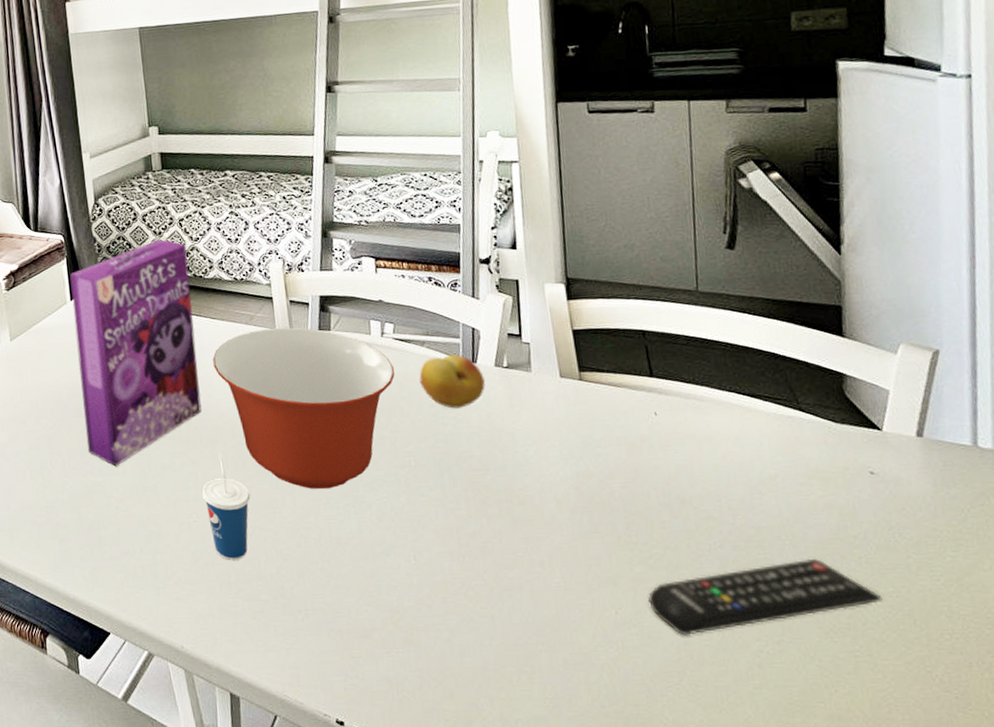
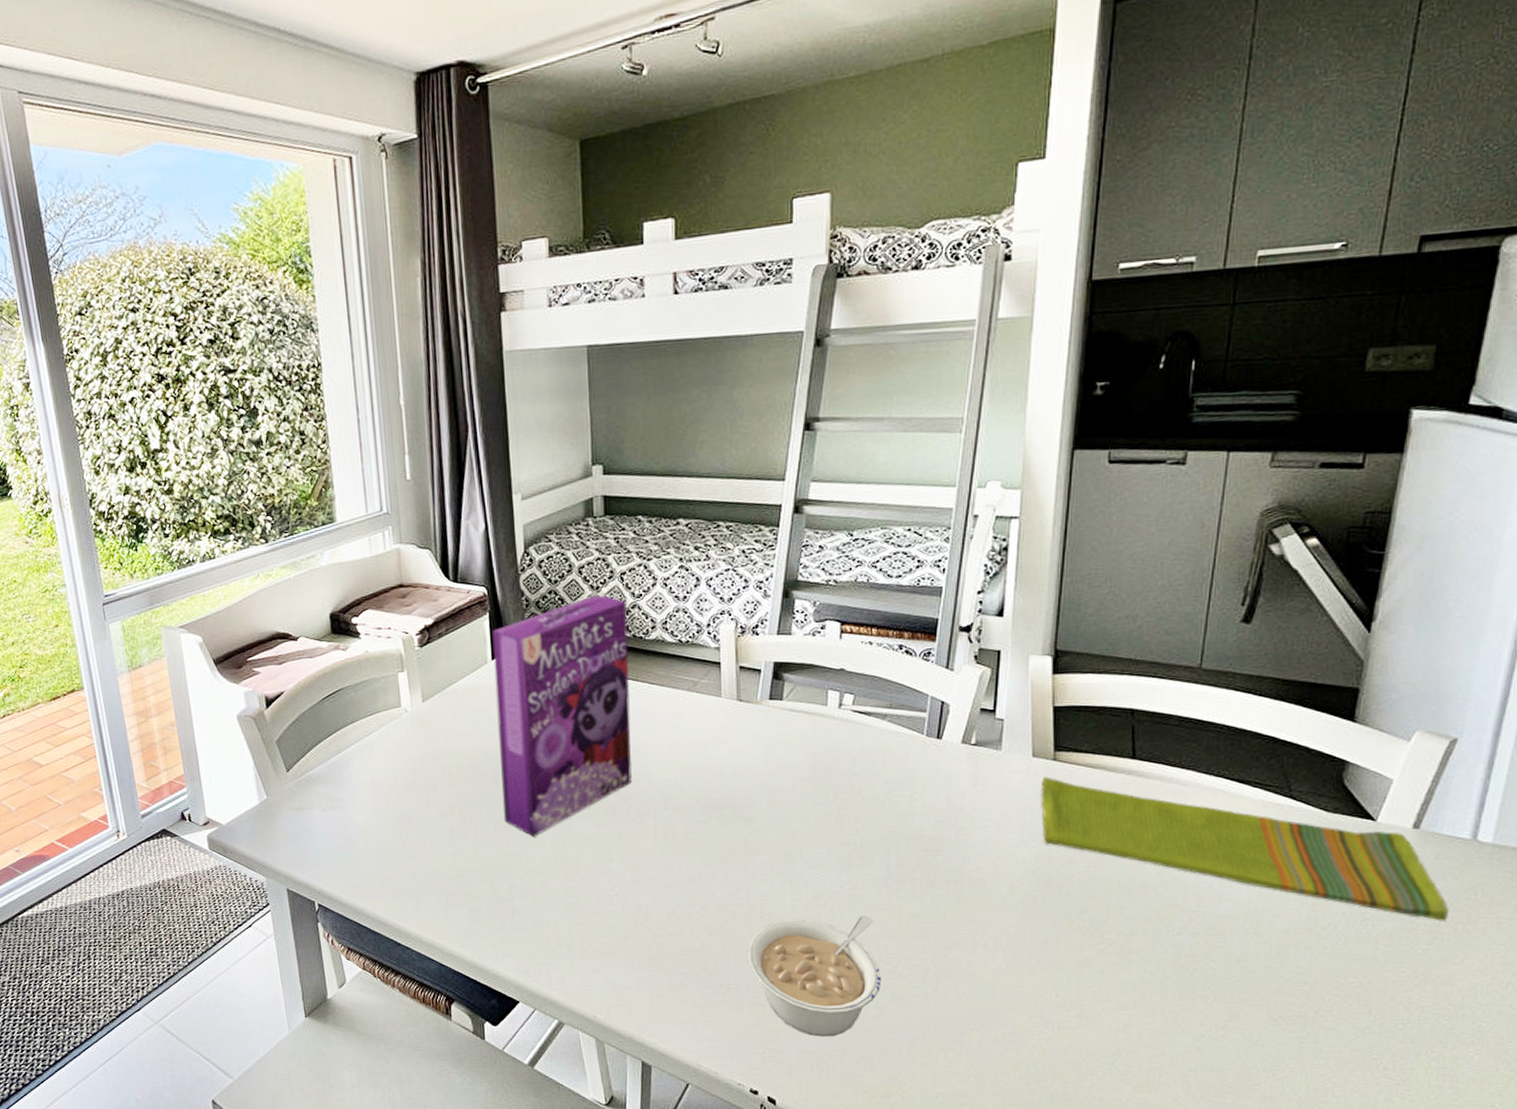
cup: present [202,452,251,560] -> none [626,824,679,934]
mixing bowl: present [213,327,395,490] -> none [648,695,849,866]
legume: none [320,536,450,662] -> present [747,916,882,1037]
fruit: present [419,353,486,409] -> none [876,728,950,786]
dish towel: none [571,395,968,528] -> present [1040,776,1448,921]
remote control: present [648,558,883,635] -> none [1093,947,1341,1019]

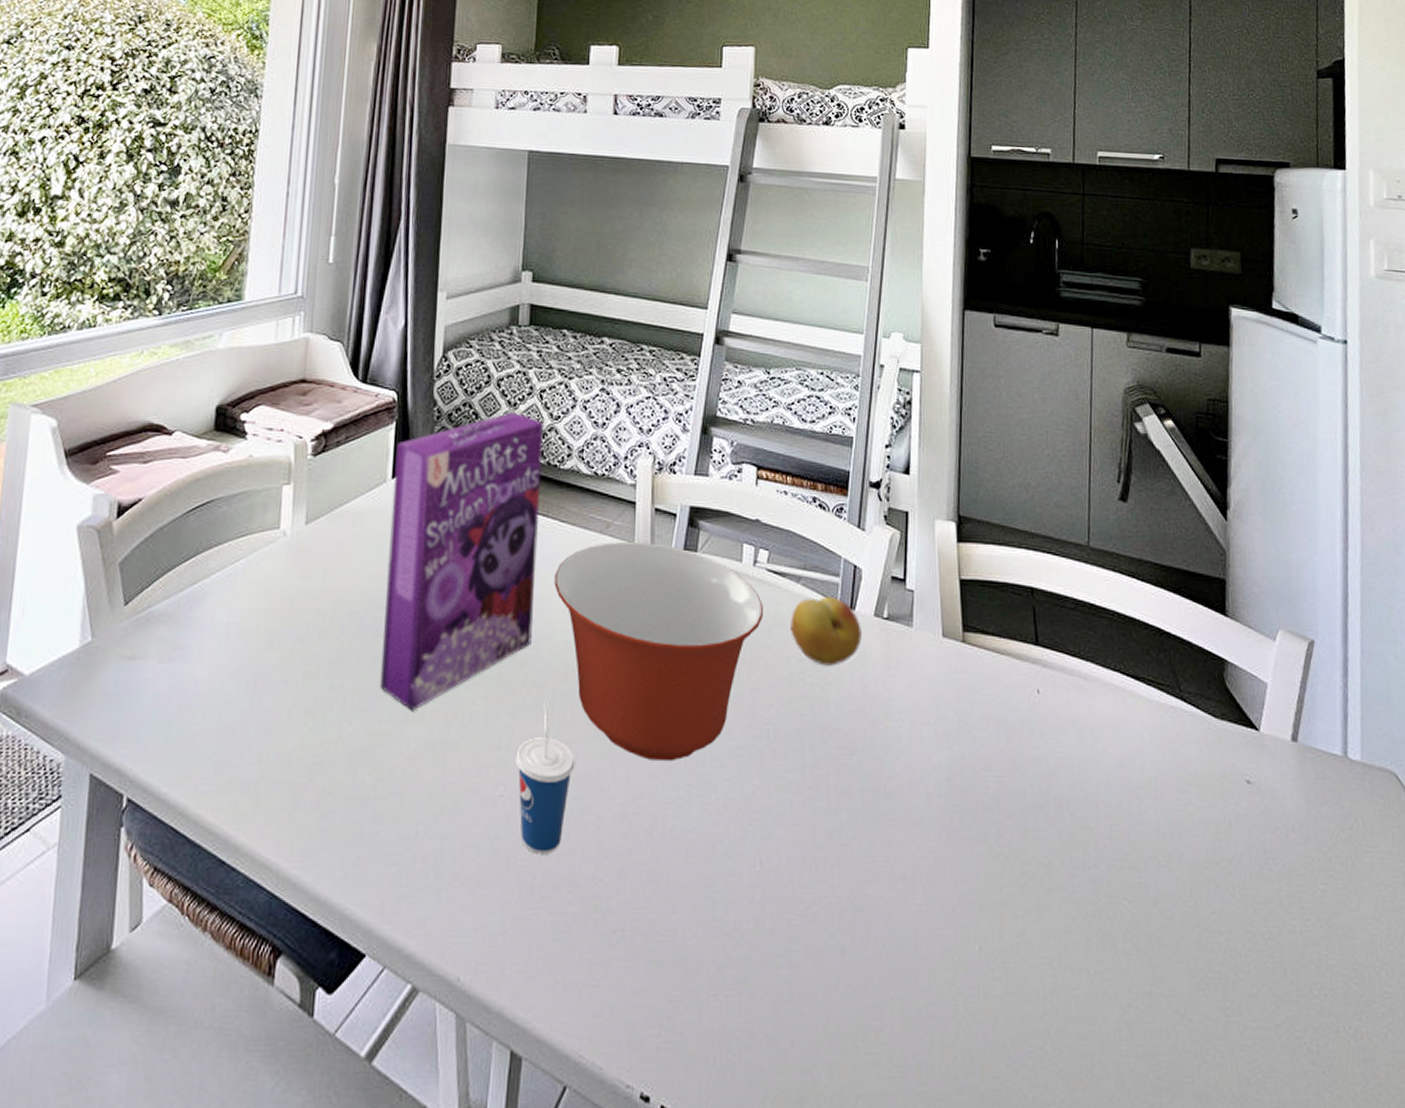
cup: none [626,824,679,934] -> present [515,700,575,854]
mixing bowl: none [648,695,849,866] -> present [554,542,763,762]
legume: present [747,916,882,1037] -> none [646,834,795,1010]
fruit: none [876,728,950,786] -> present [790,595,863,666]
dish towel: present [1040,776,1448,921] -> none [951,661,1337,855]

